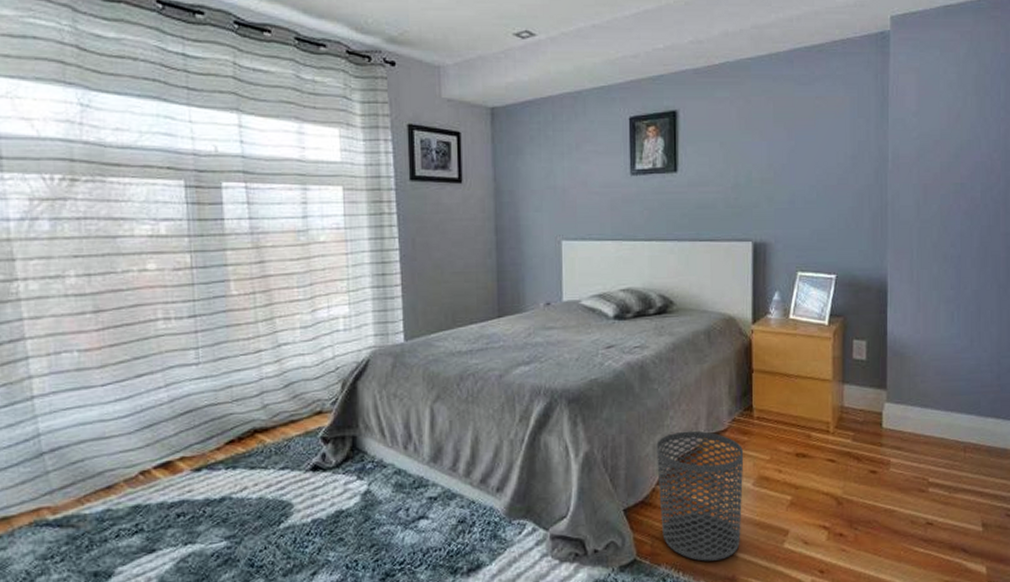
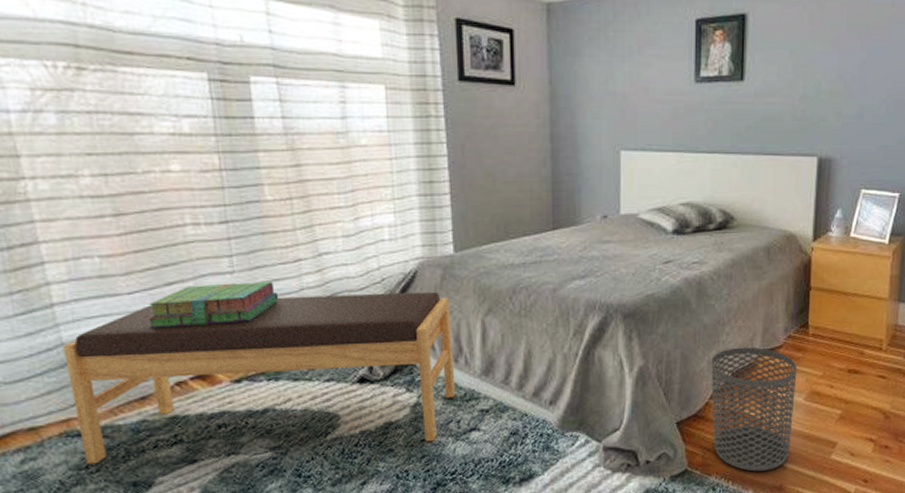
bench: none [38,379,405,554] -> present [62,291,456,464]
stack of books: none [117,372,240,418] -> present [147,282,279,328]

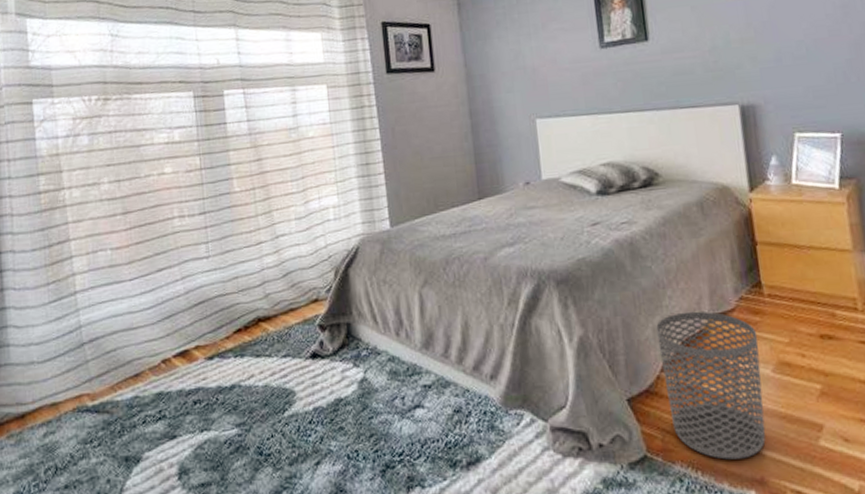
bench: present [62,291,456,464] -> none [80,266,399,439]
stack of books: present [147,282,279,328] -> none [142,264,245,310]

